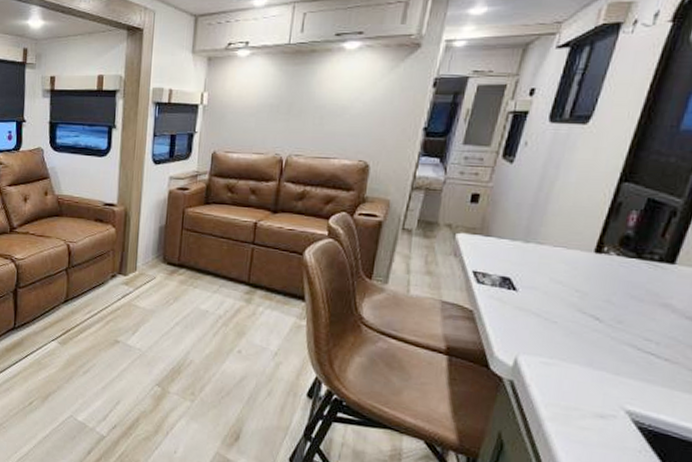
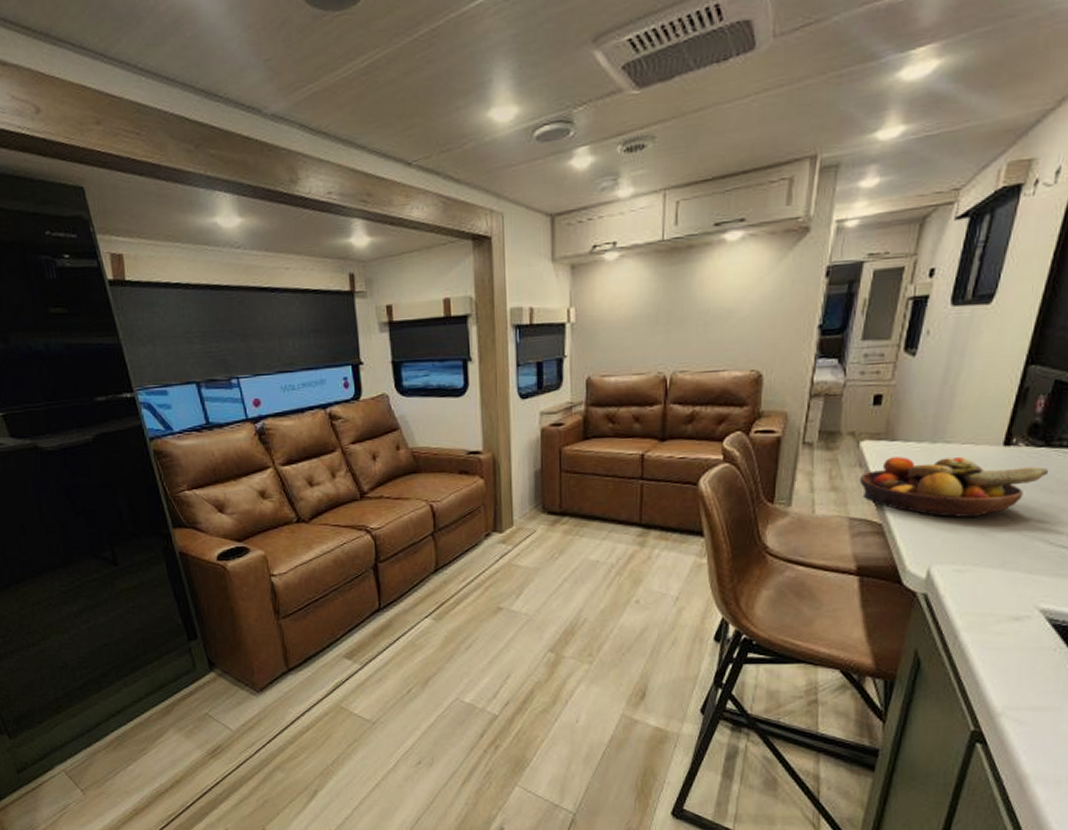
fruit bowl: none [453,251,640,316] -> present [859,457,1049,518]

